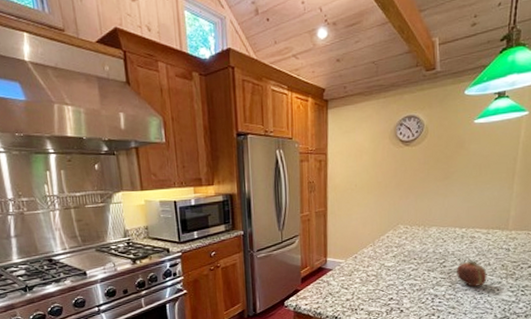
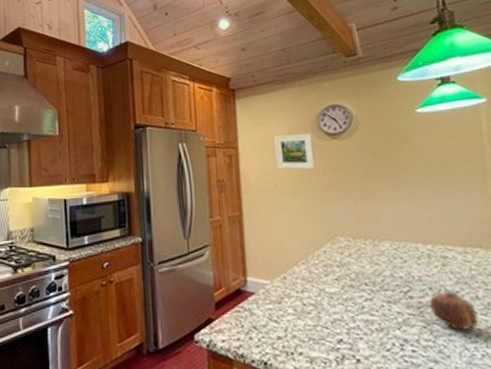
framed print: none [357,141,389,172] -> present [273,134,316,170]

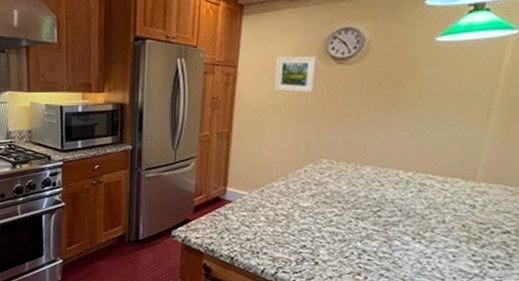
fruit: present [429,291,479,330] -> none [395,213,440,248]

